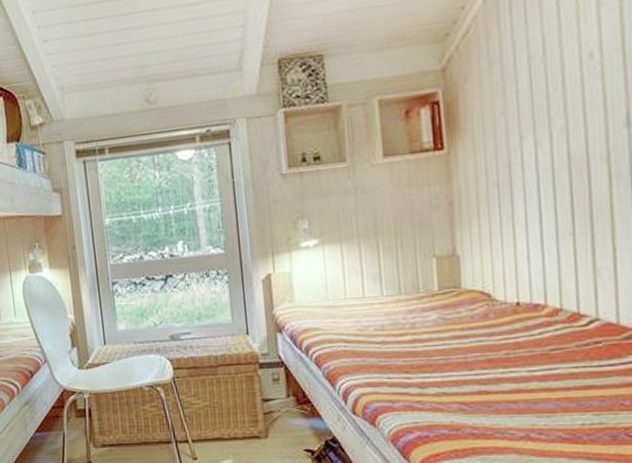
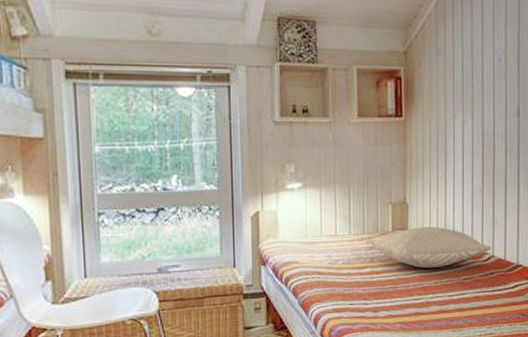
pillow: none [403,282,594,336] -> present [365,226,492,269]

